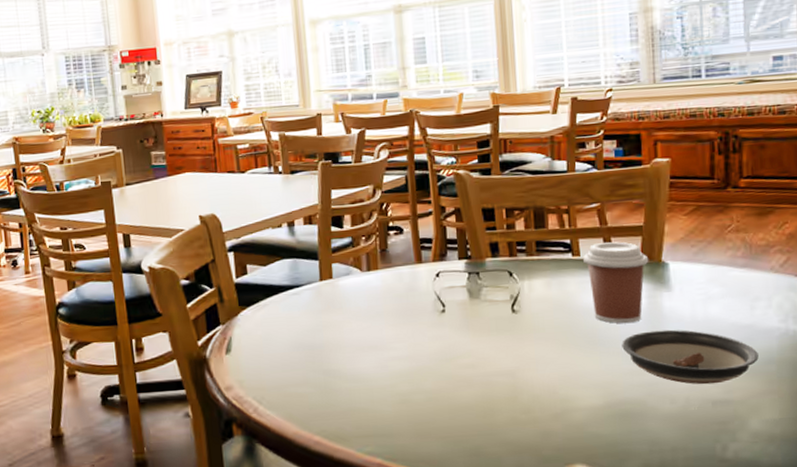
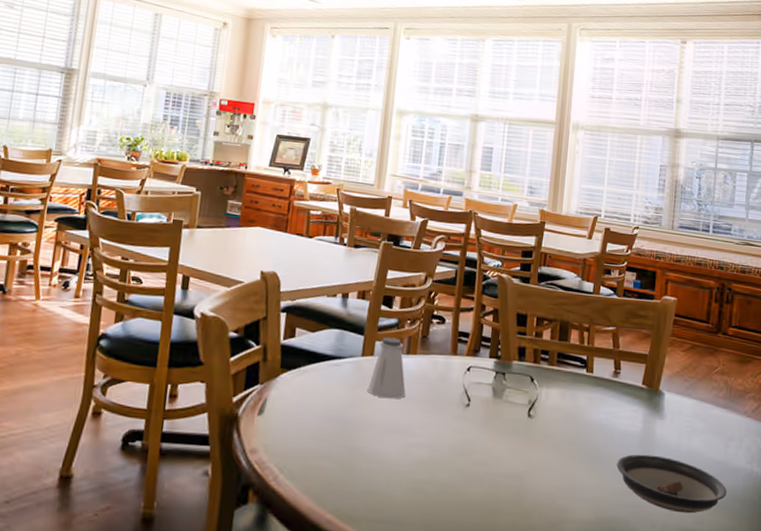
saltshaker: none [333,256,373,319] -> present [368,337,406,399]
coffee cup: present [582,242,649,324] -> none [594,364,649,445]

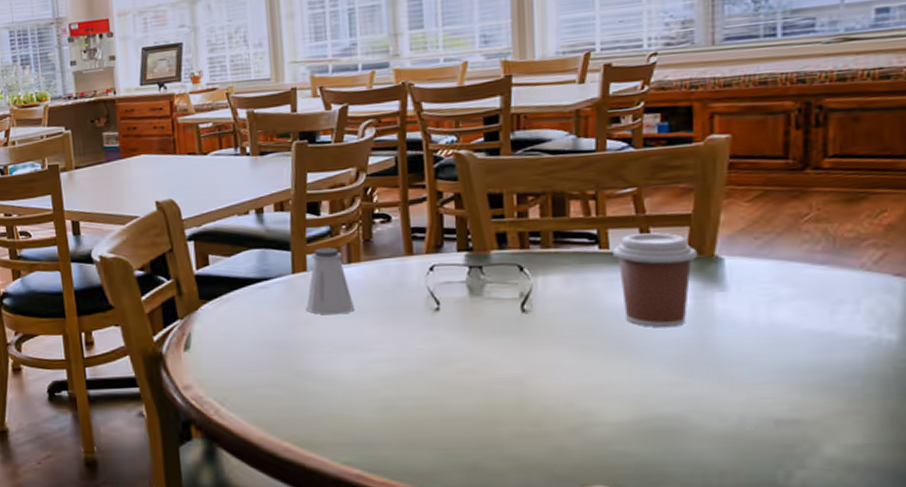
coffee cup: none [594,364,649,445] -> present [611,232,698,328]
saucer: present [617,454,727,514] -> none [659,336,839,401]

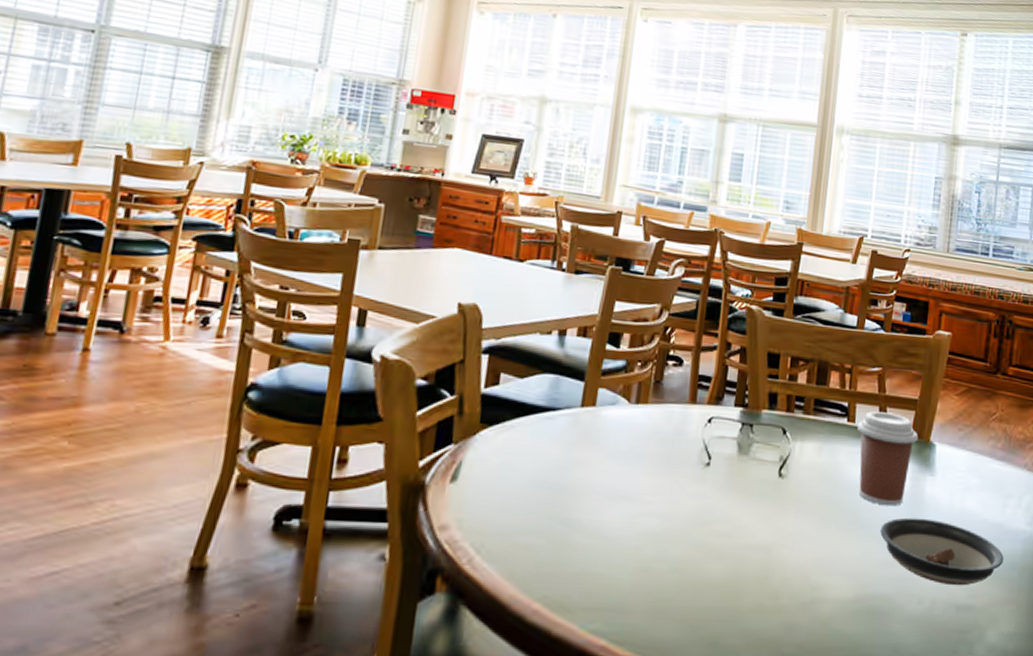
saltshaker: present [306,247,354,315] -> none [587,382,634,459]
saucer: none [659,336,839,401] -> present [880,517,1004,586]

